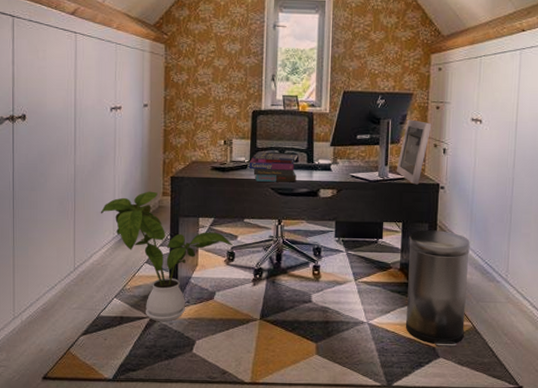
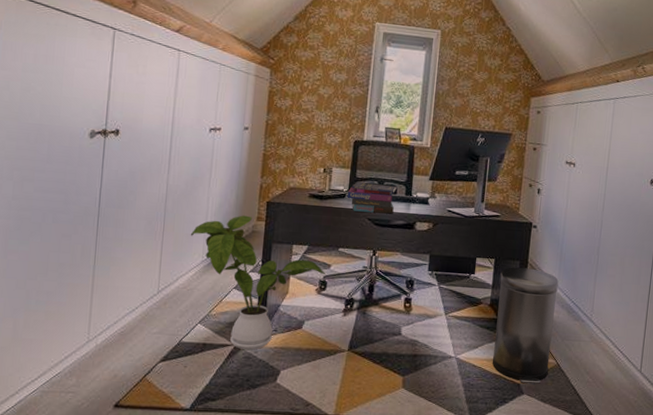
picture frame: present [396,119,432,185] -> none [491,158,528,223]

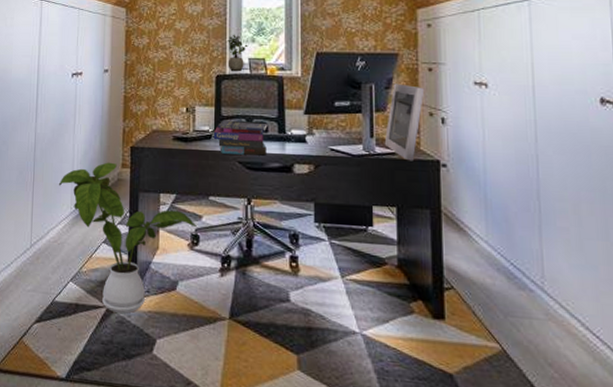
potted plant: none [366,104,386,139] -> present [228,34,248,72]
picture frame: none [491,158,528,223] -> present [384,83,425,161]
pedal bin: present [493,267,559,385] -> none [406,217,491,377]

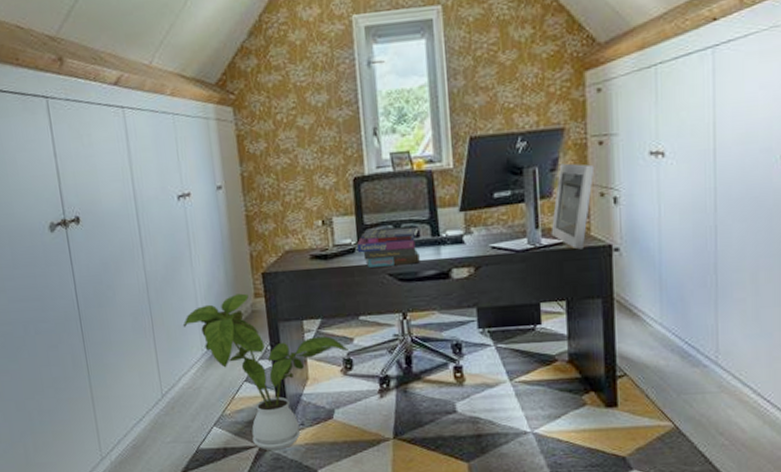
potted plant: present [228,34,248,72] -> none [363,125,388,172]

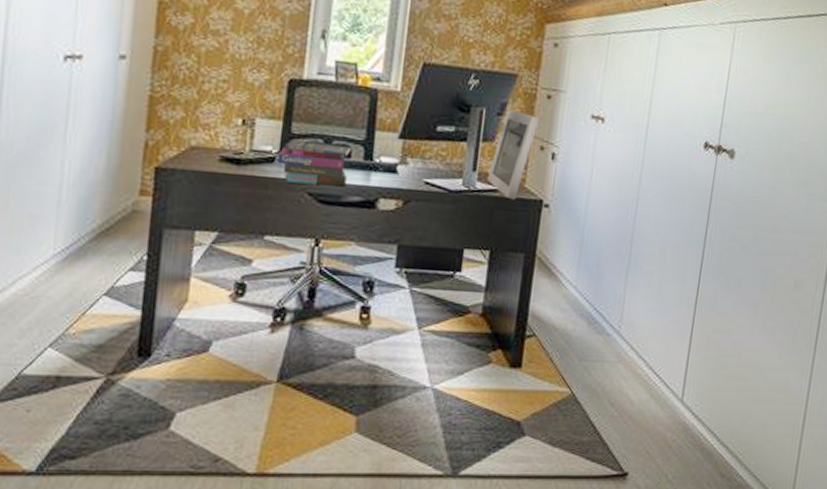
house plant: present [182,293,349,450] -> none [34,187,244,384]

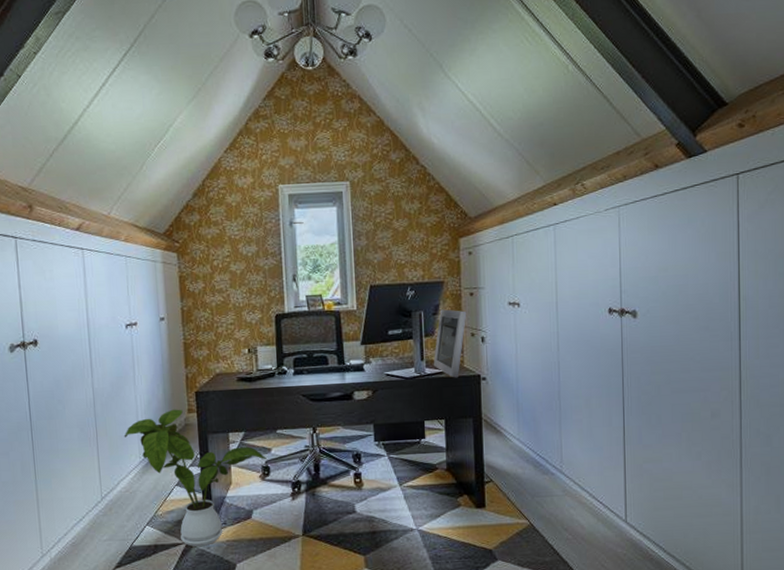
house plant: none [34,187,244,384] -> present [124,409,267,547]
books: present [277,140,352,187] -> none [276,356,328,389]

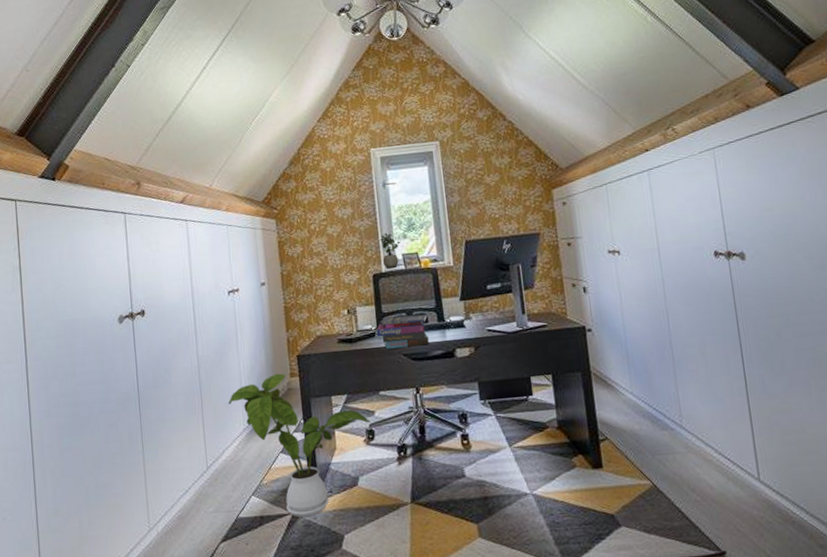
books: none [276,356,328,389] -> present [376,313,429,349]
potted plant: none [284,272,305,310] -> present [380,232,400,270]
picture frame: present [433,309,467,378] -> none [535,260,566,331]

